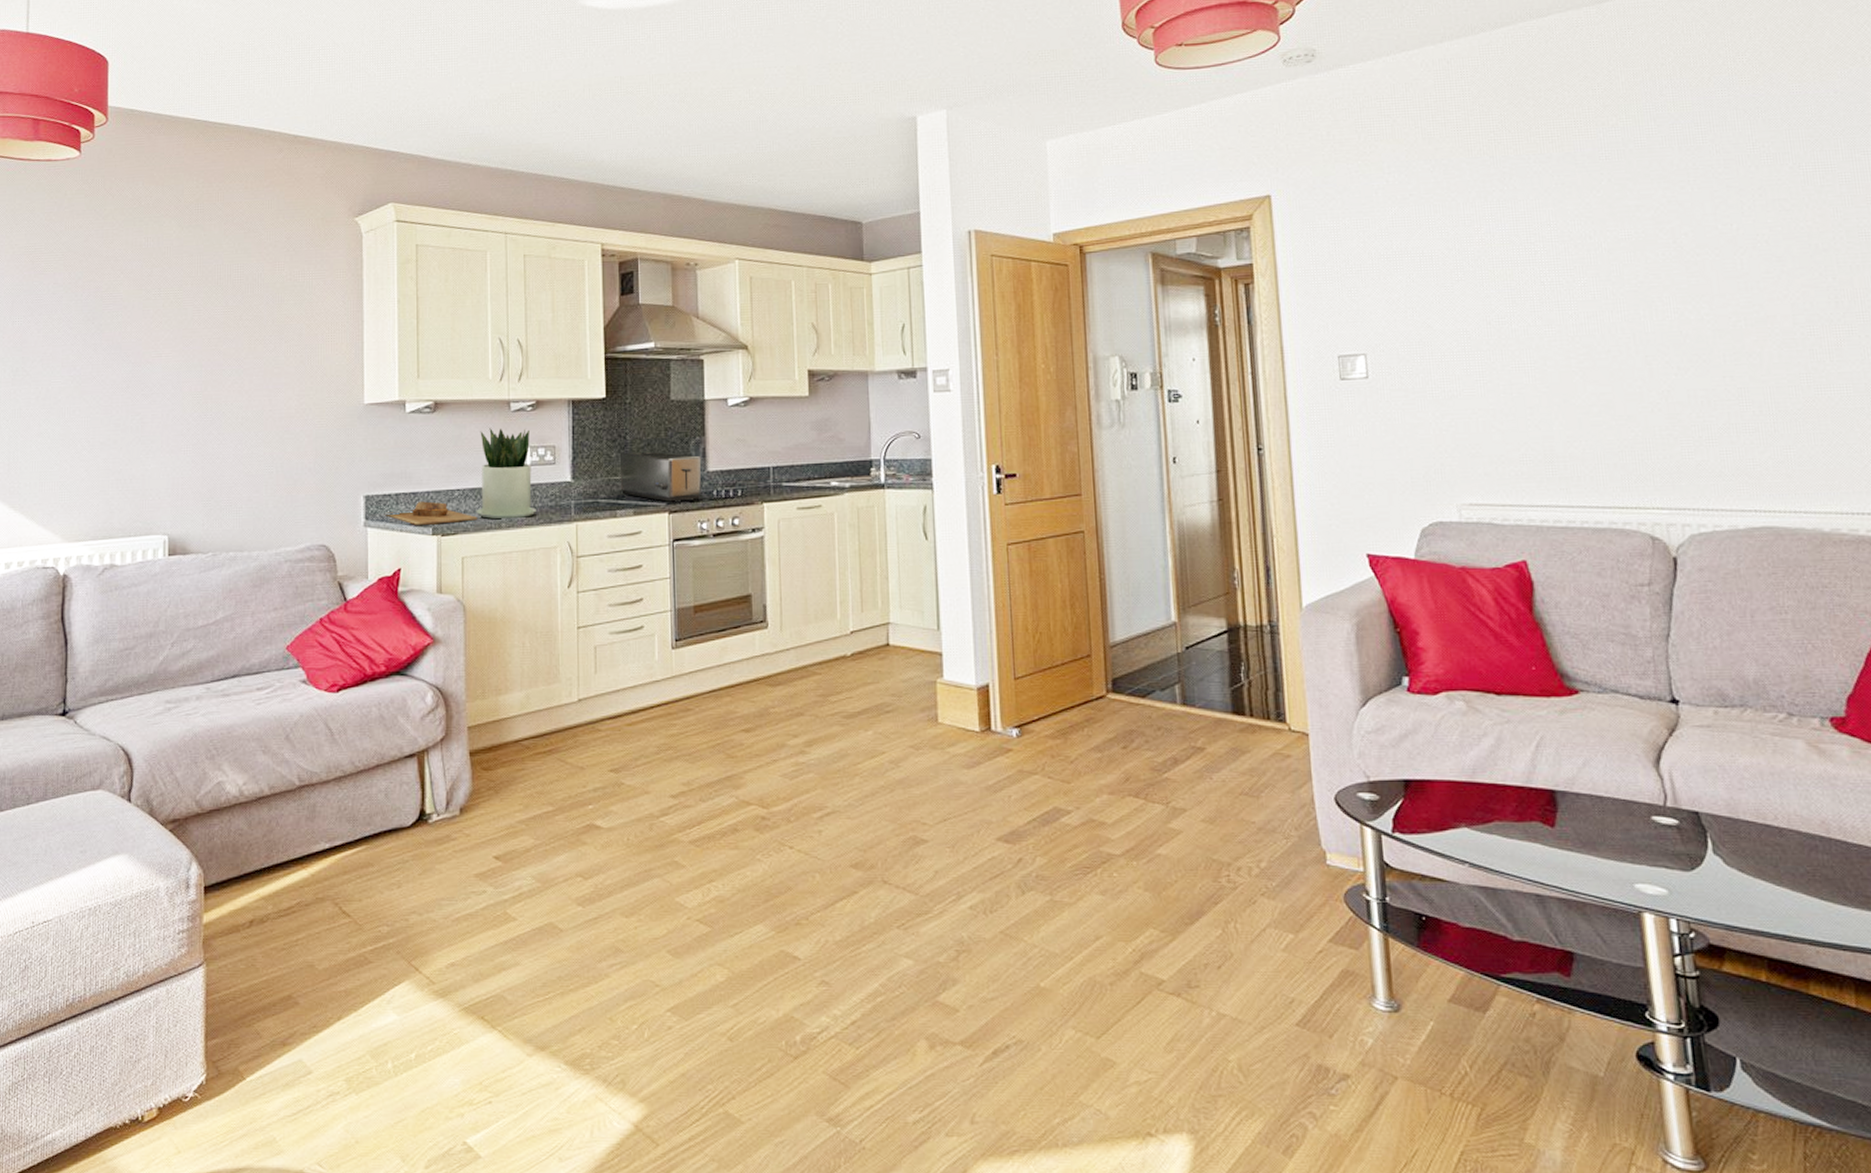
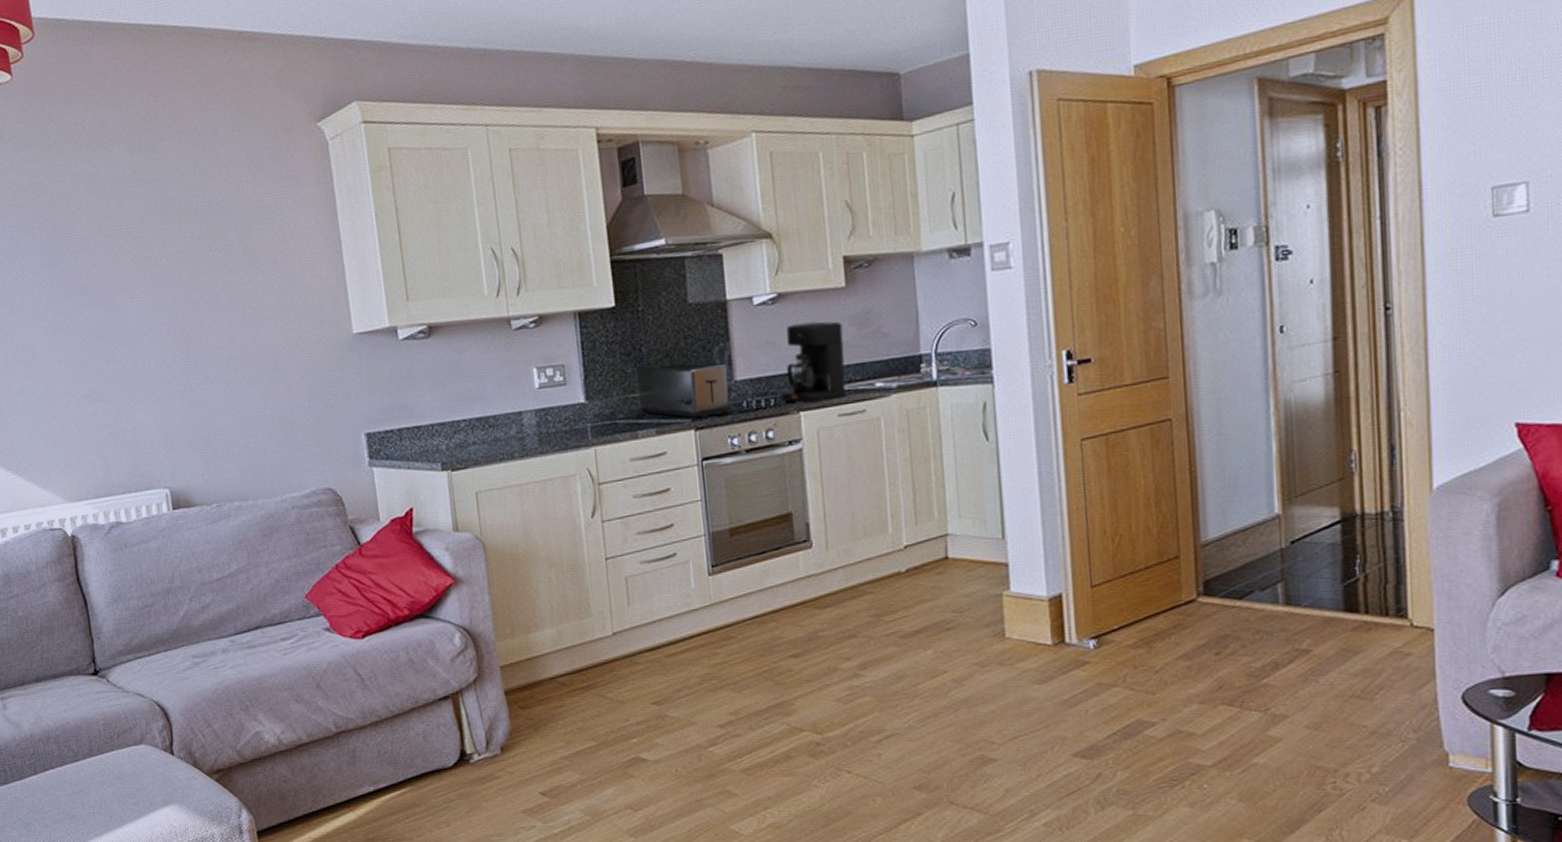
cutting board: present [384,501,477,526] -> none [388,434,488,462]
planter: present [476,427,536,520] -> none [481,347,550,450]
coffee maker: none [747,424,806,496] -> present [780,321,847,404]

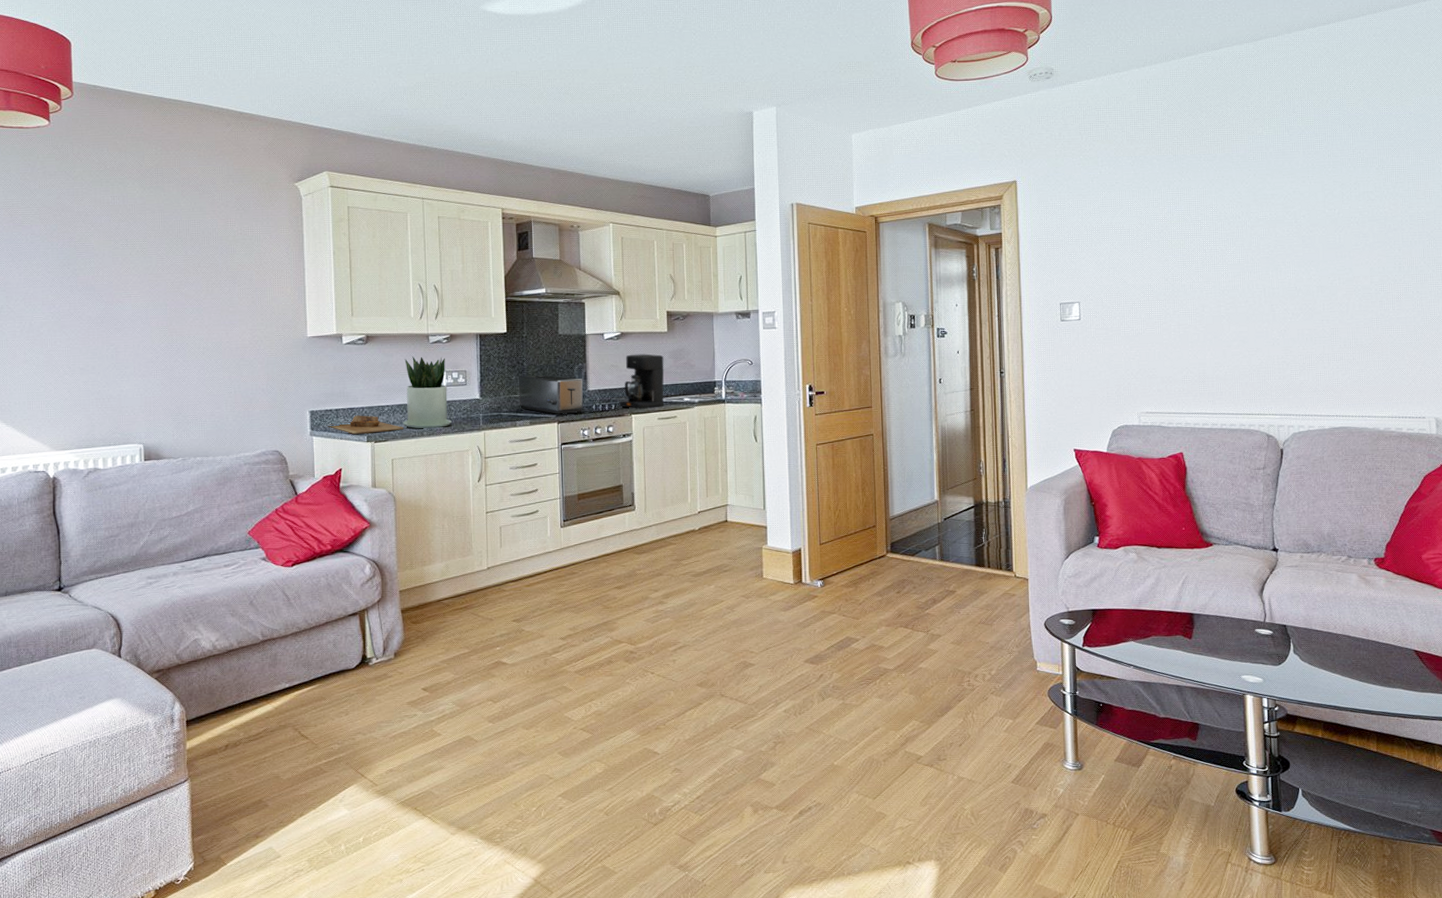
cutting board: none [388,434,488,462] -> present [326,415,404,435]
planter: none [481,347,550,450] -> present [402,355,452,429]

